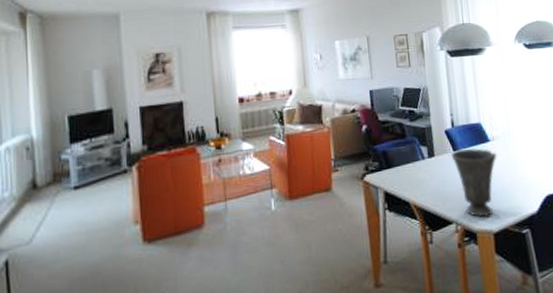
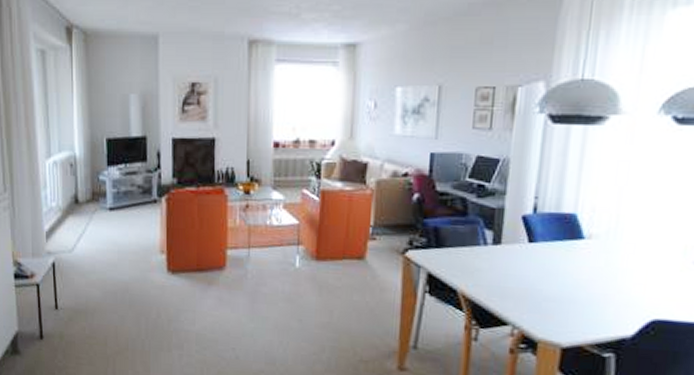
vase: present [451,147,497,218] -> none [524,241,590,329]

